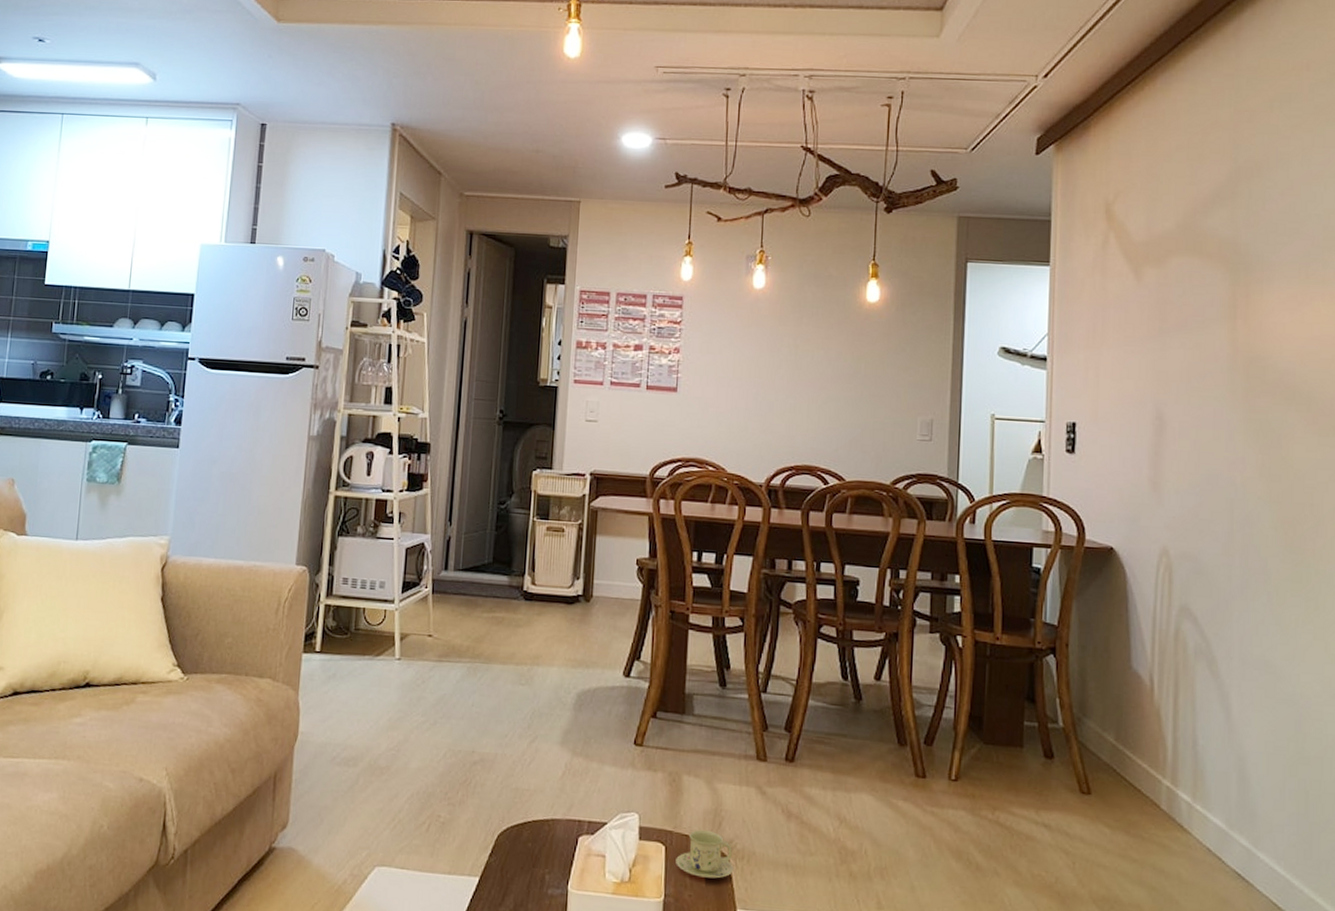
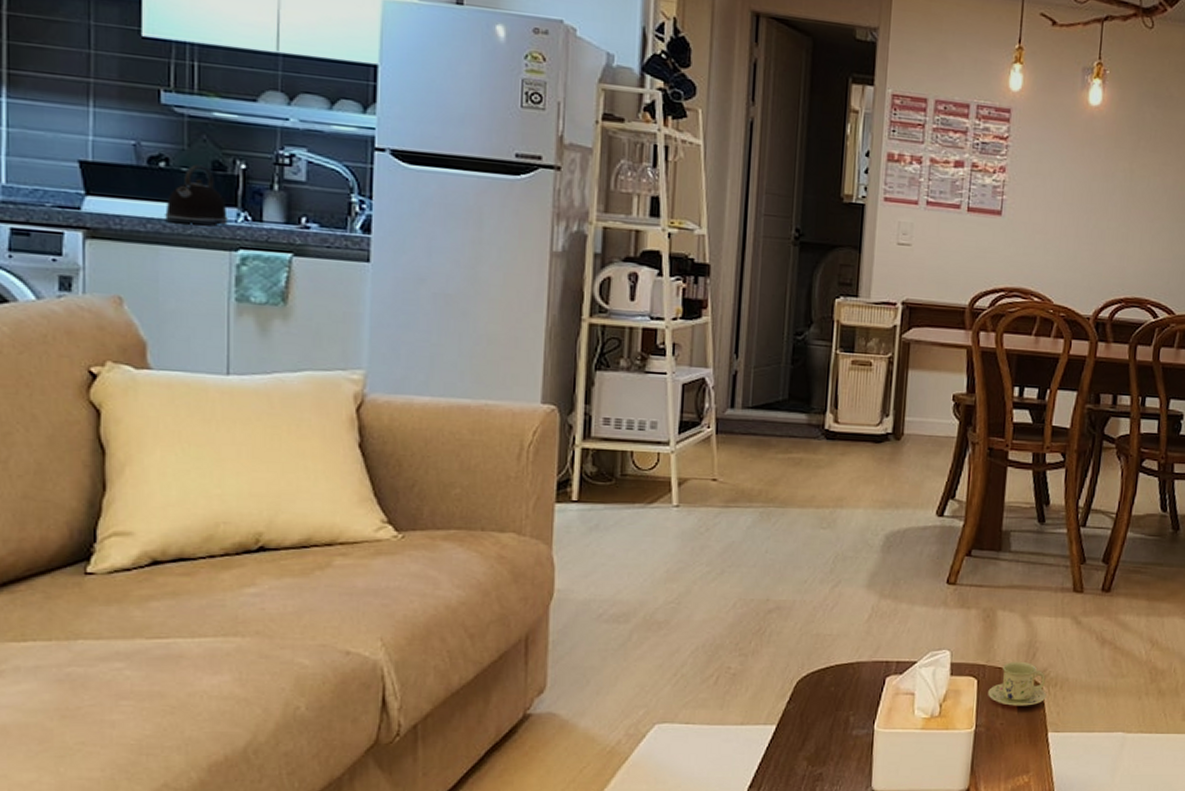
kettle: none [46,376,87,423] -> present [165,164,228,226]

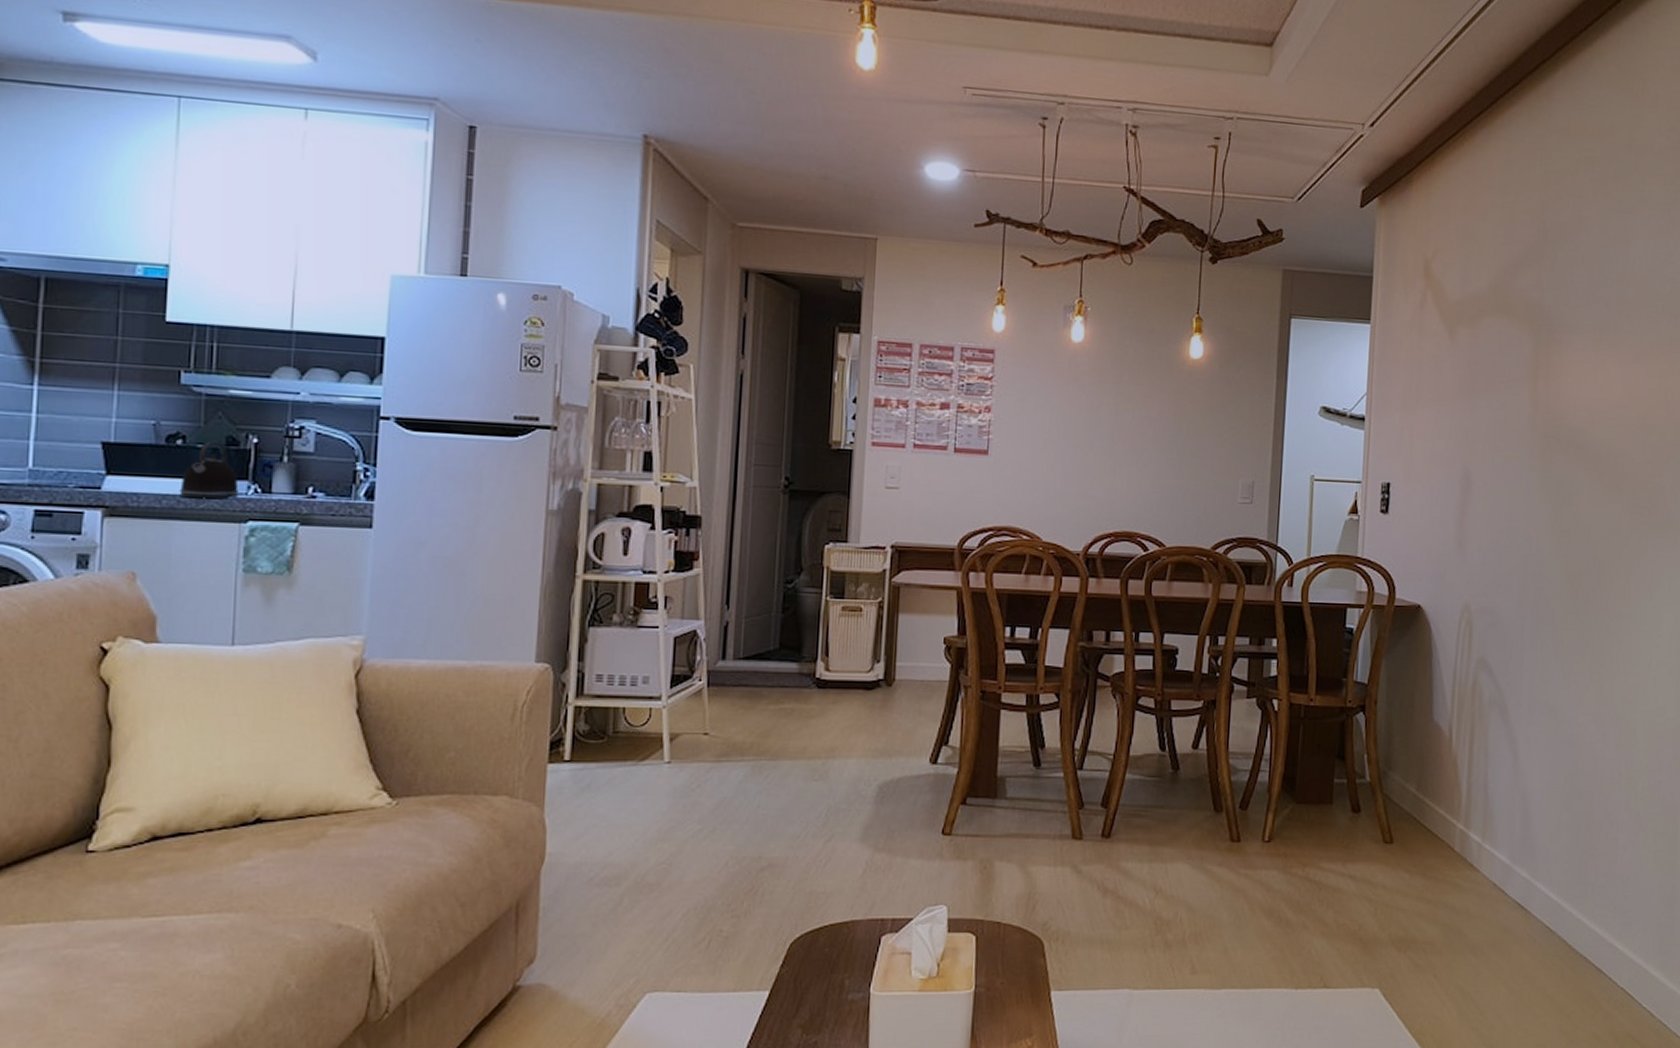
cup and saucer: present [988,661,1047,706] -> none [987,914,1048,963]

